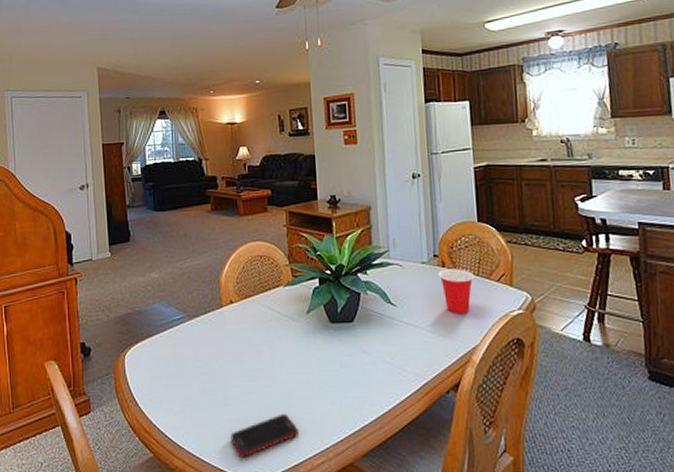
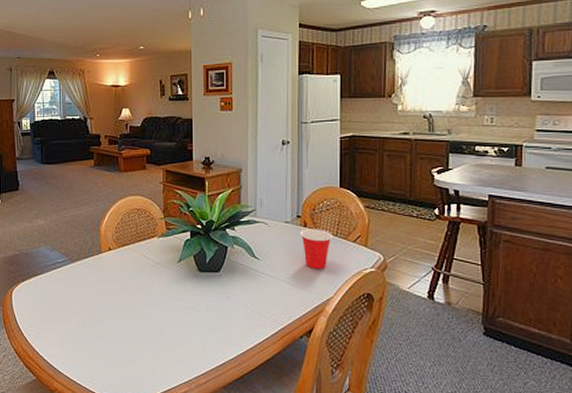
cell phone: present [230,413,298,457] -> none [105,348,165,384]

